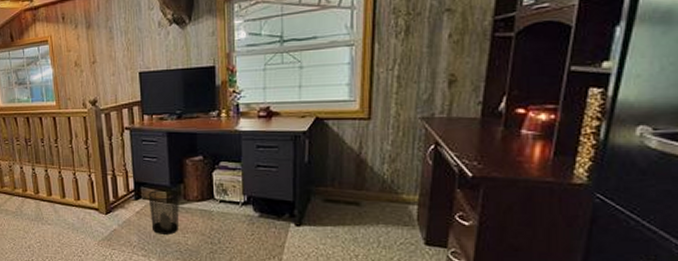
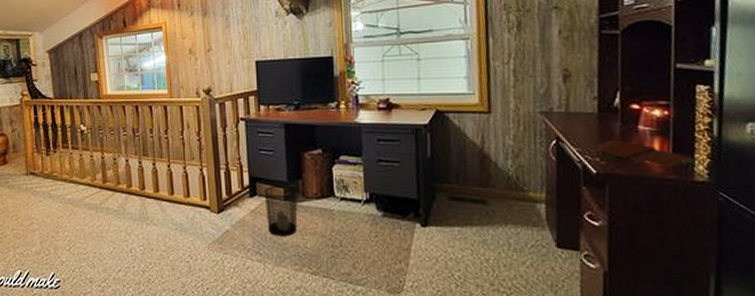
papers: none [471,143,578,172] -> present [592,139,697,169]

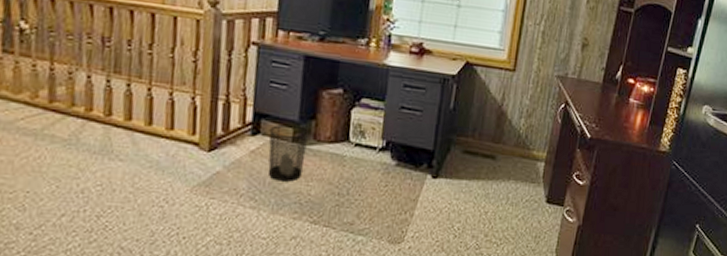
papers: present [592,139,697,169] -> none [592,108,664,140]

